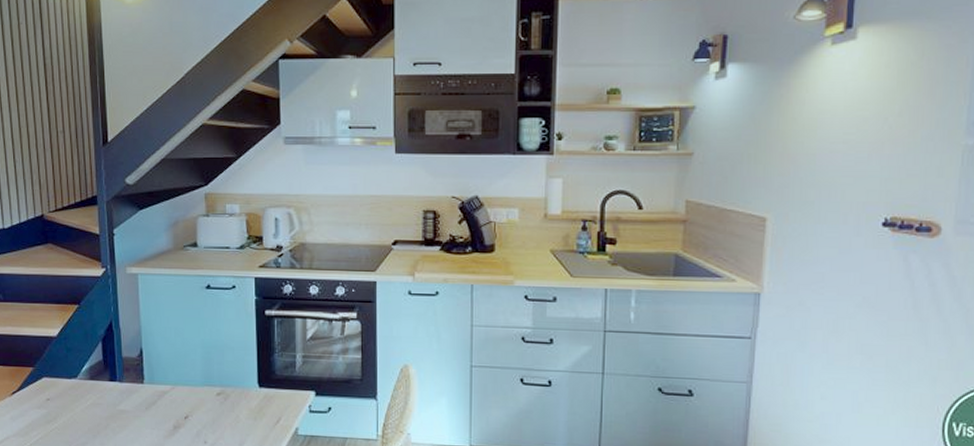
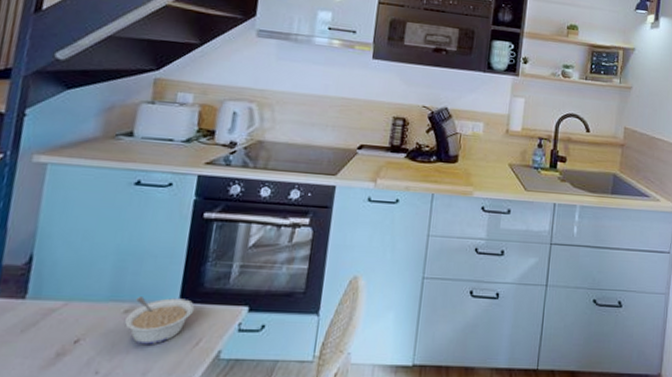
legume: none [219,382,271,422] -> present [125,297,195,345]

